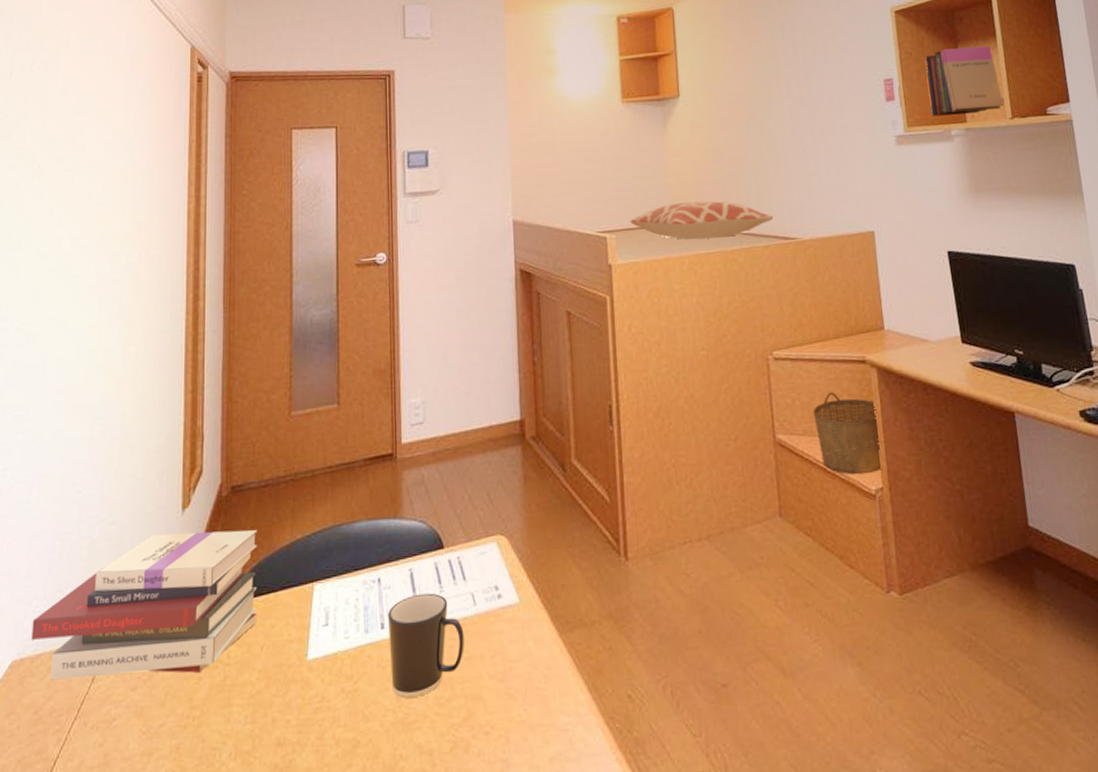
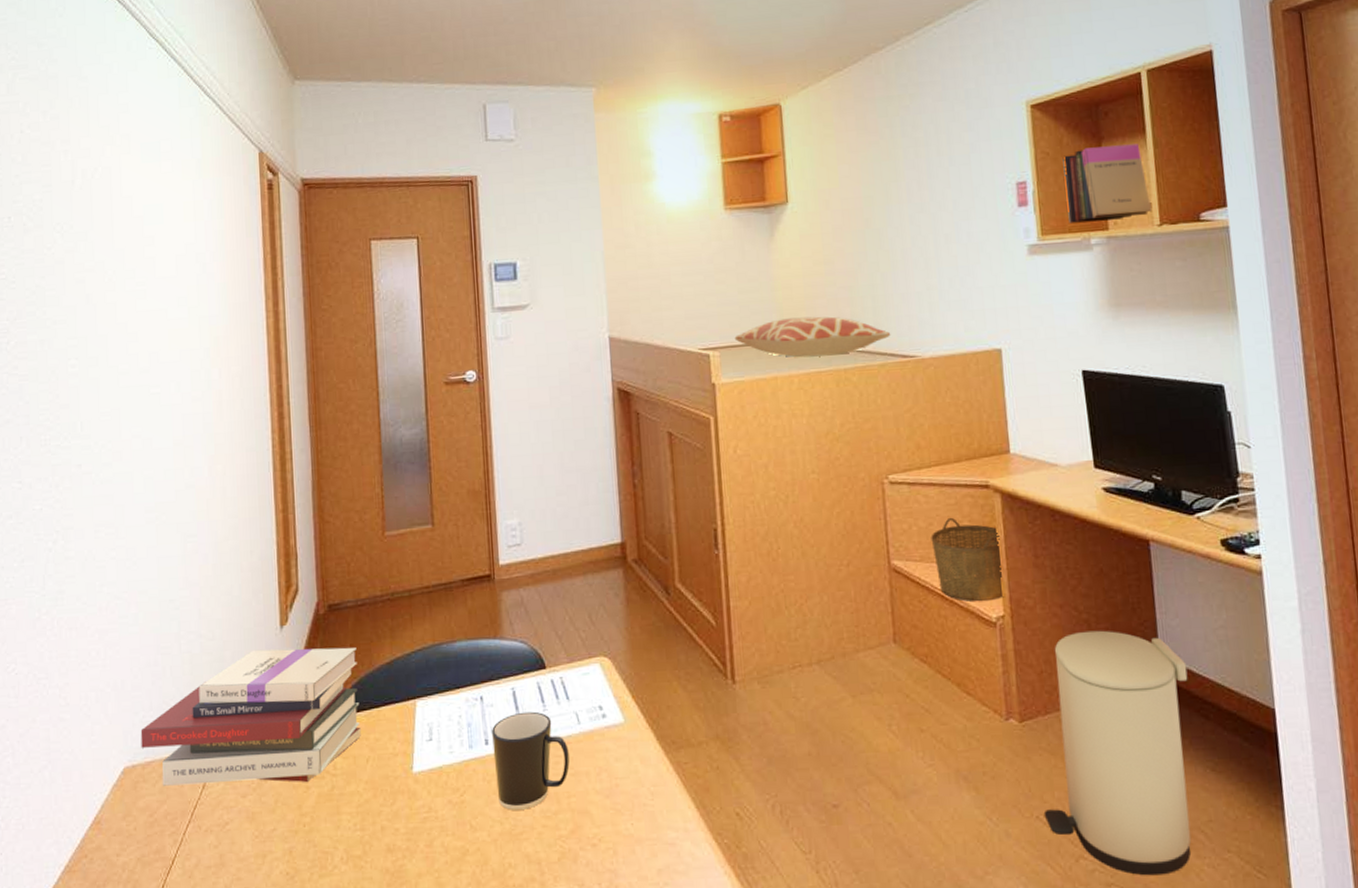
pedal bin: none [925,501,1066,751] -> present [1043,630,1191,876]

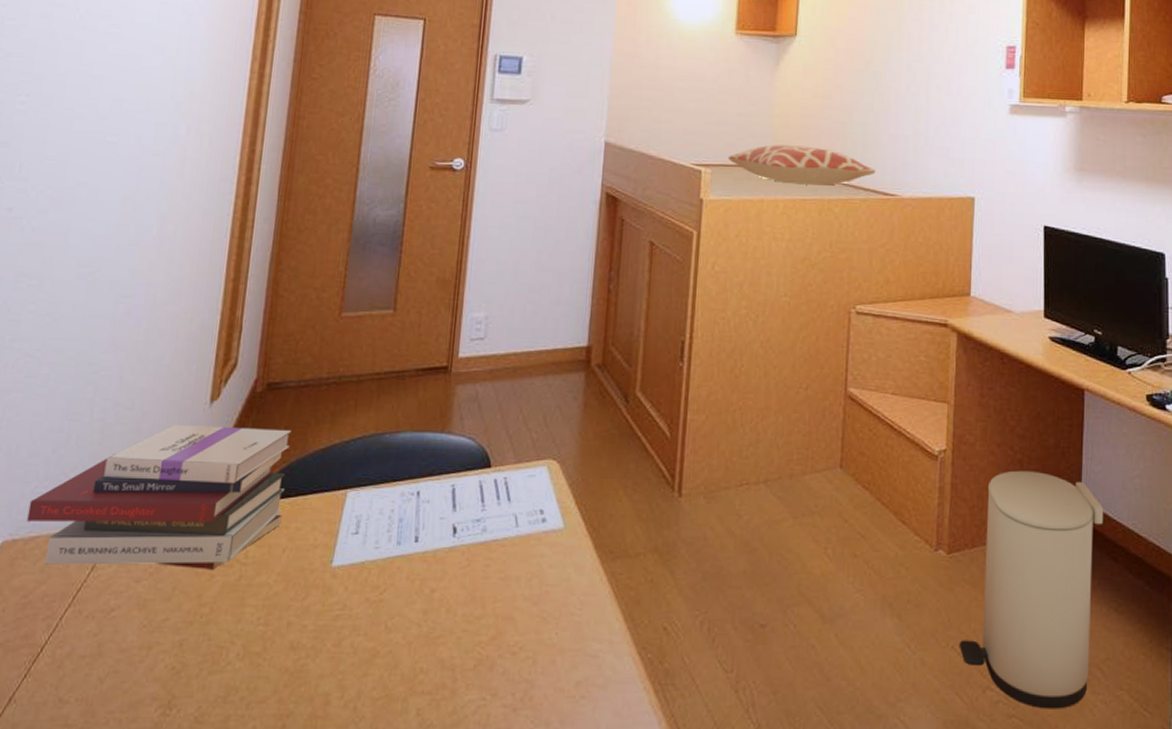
mug: present [492,711,570,810] -> none [419,510,503,612]
basket: present [931,517,1004,602] -> none [888,351,951,435]
books: present [1063,144,1151,223] -> none [1049,24,1121,93]

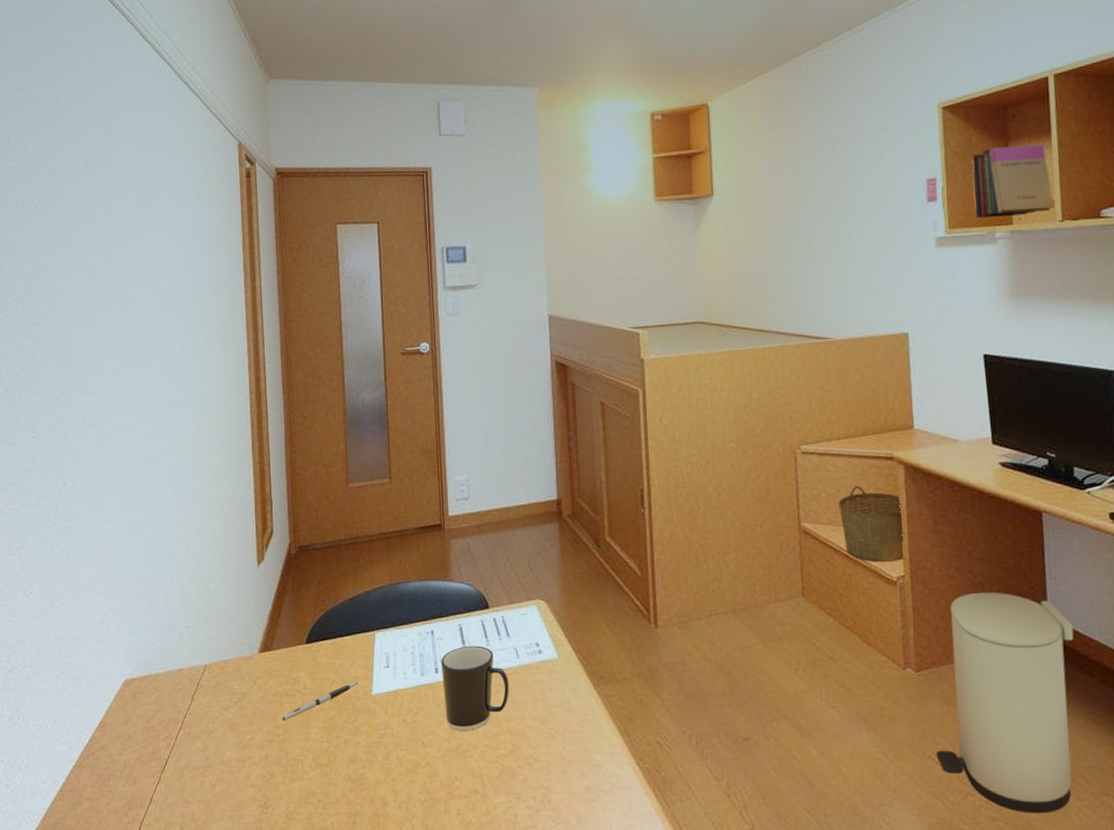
books: present [27,424,291,569] -> none [138,583,327,699]
pen: none [210,550,316,599] -> present [282,682,358,722]
mug: none [419,510,503,612] -> present [441,645,510,731]
pillow: present [728,144,876,186] -> none [662,300,806,337]
basket: none [888,351,951,435] -> present [838,485,904,563]
books: none [1049,24,1121,93] -> present [971,144,1054,218]

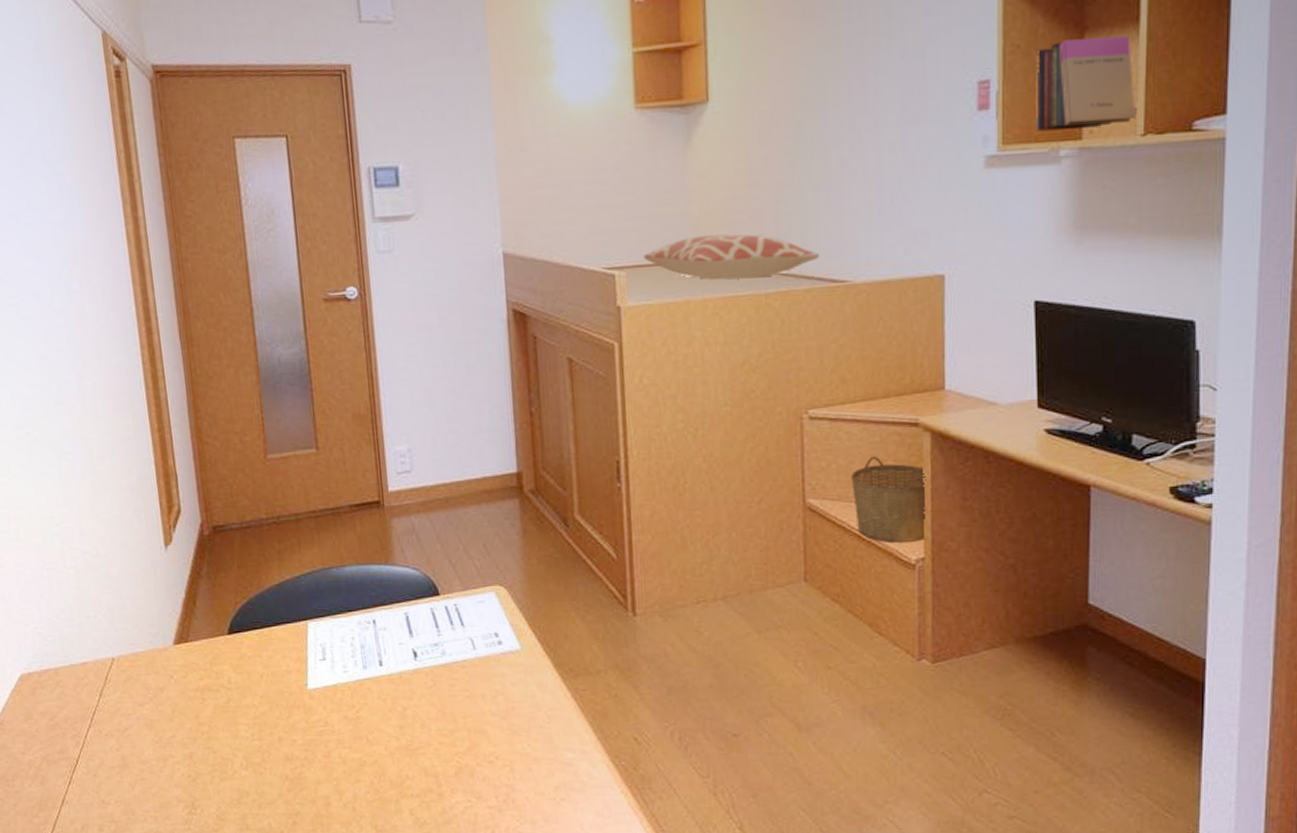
pen: present [282,682,358,722] -> none [205,676,290,718]
mug: present [441,645,510,731] -> none [386,636,466,727]
pillow: none [662,300,806,337] -> present [643,234,820,280]
pedal bin: present [936,592,1074,814] -> none [950,576,1116,811]

